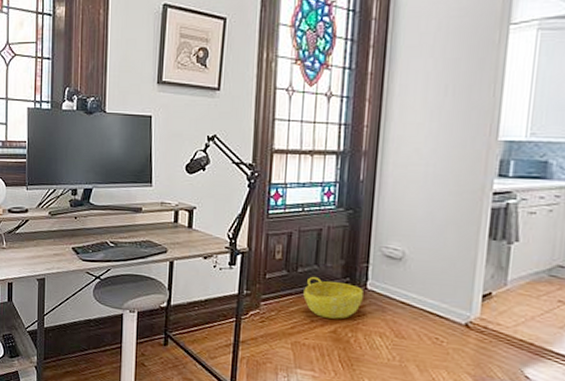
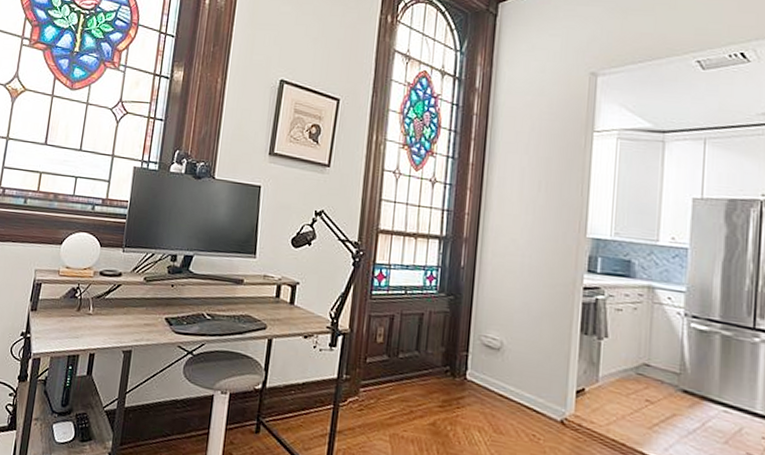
basket: present [303,276,363,319] -> none [403,362,463,411]

